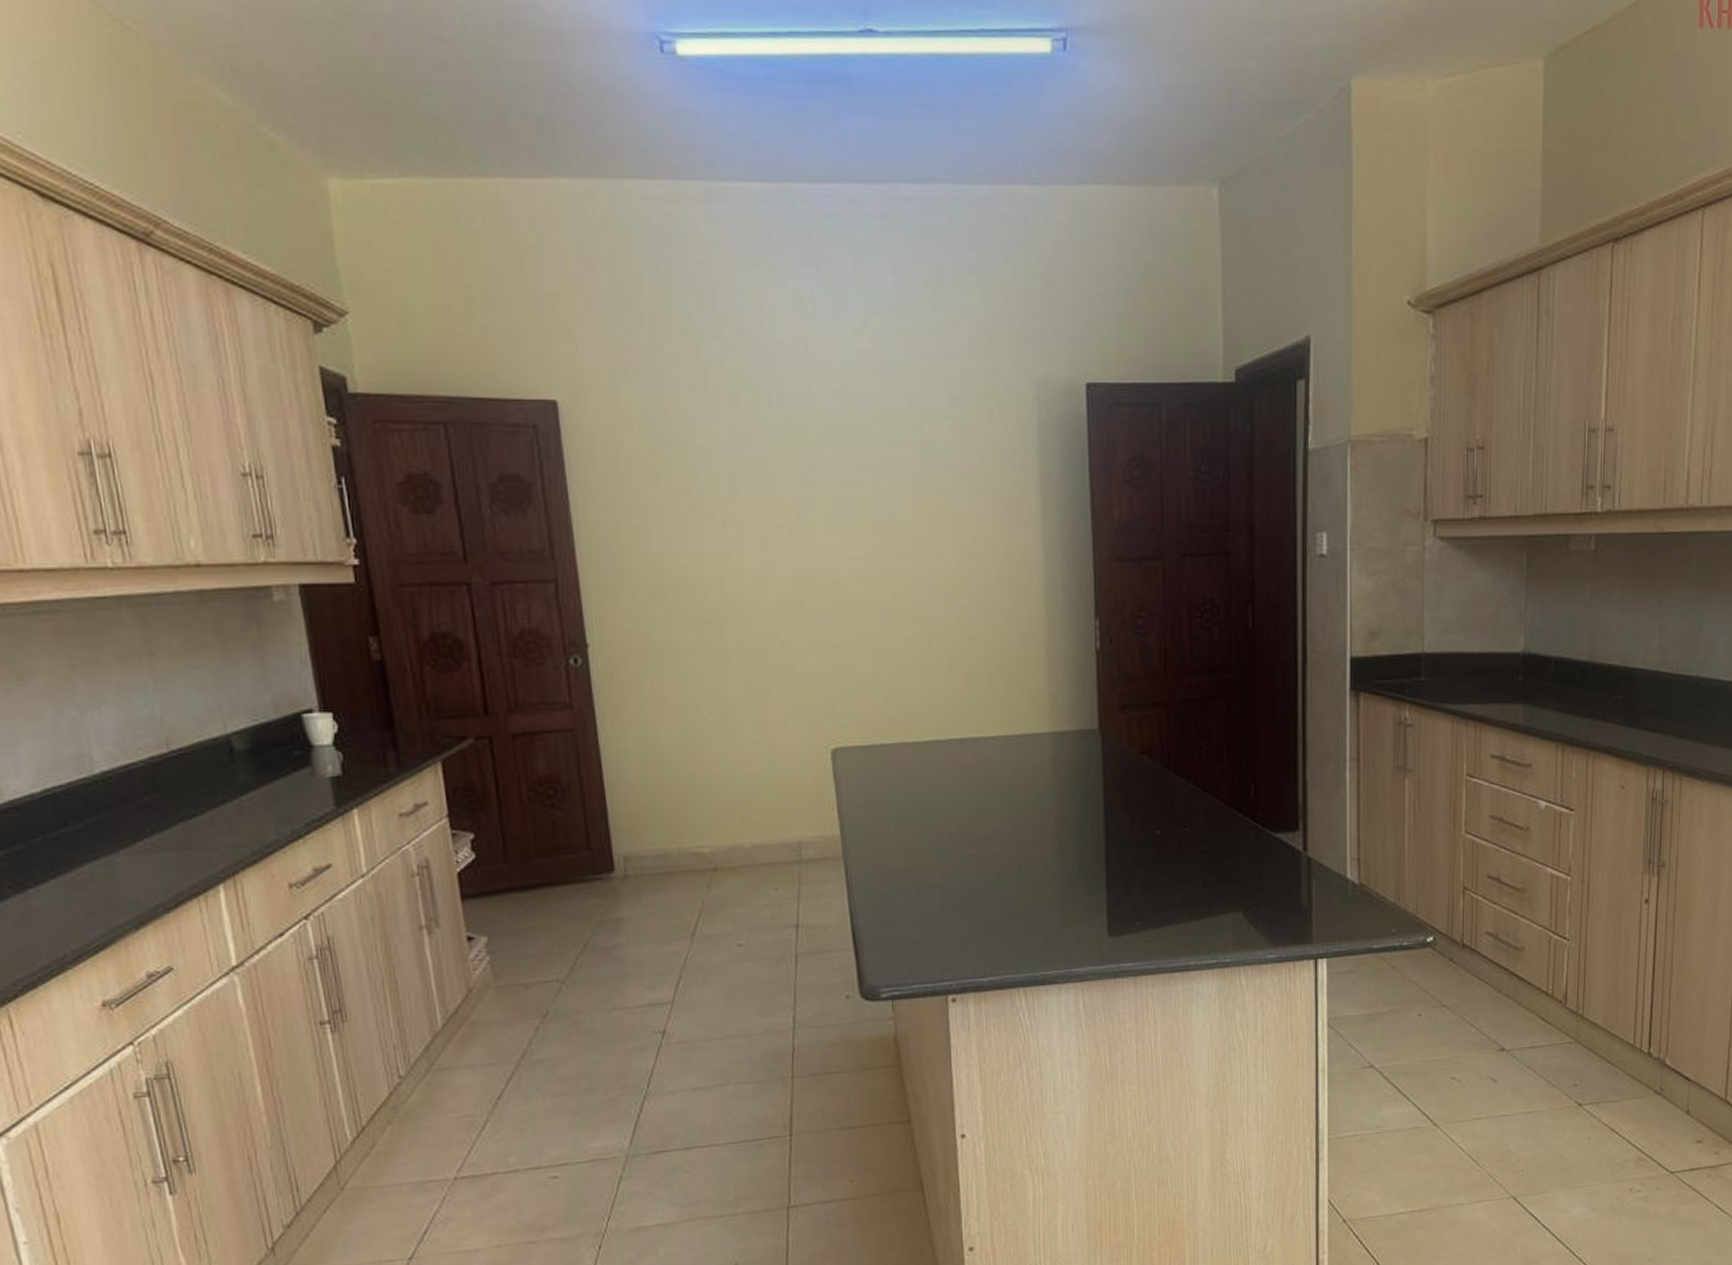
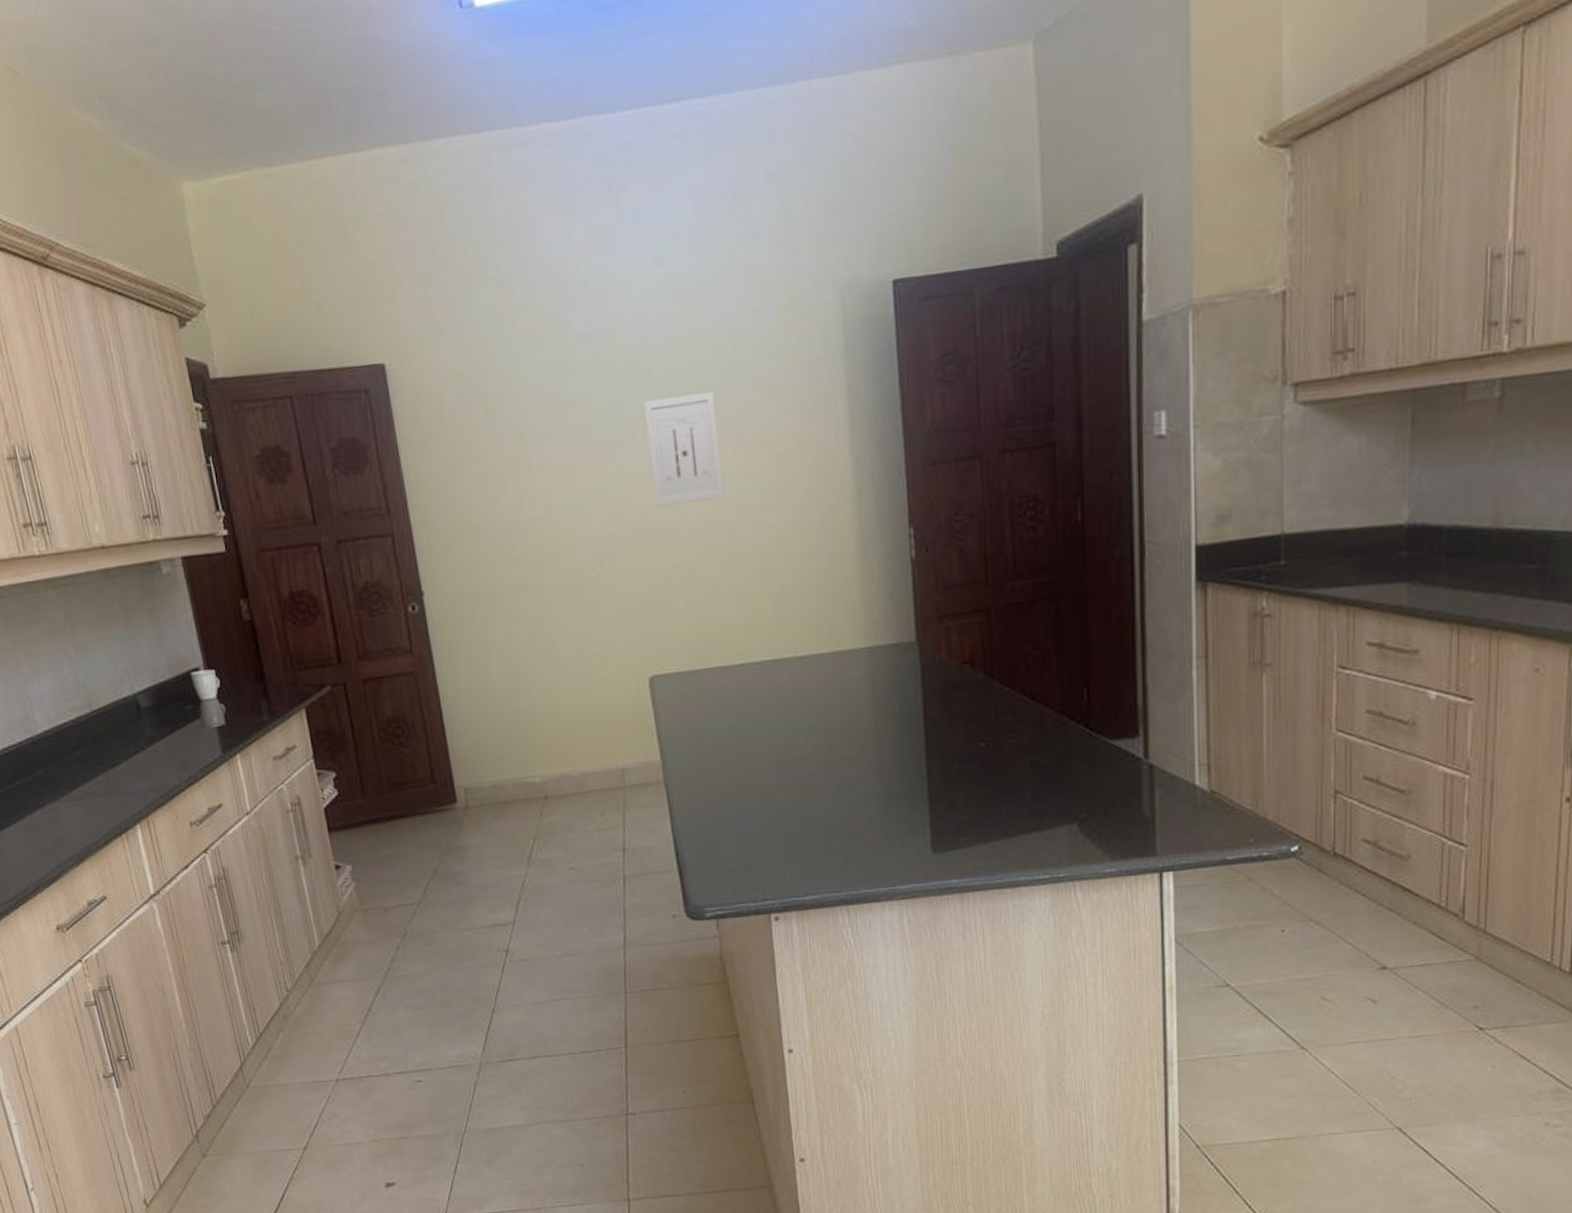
wall art: none [837,468,916,577] -> present [644,391,725,507]

